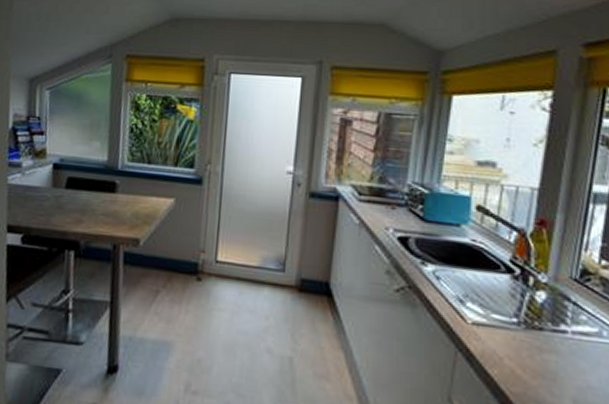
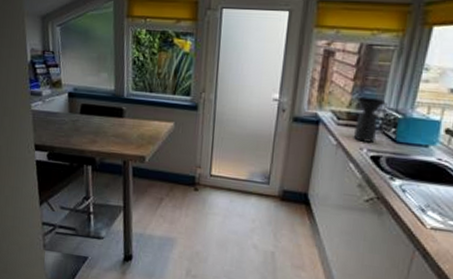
coffee maker: none [377,169,412,223] -> present [353,96,387,144]

